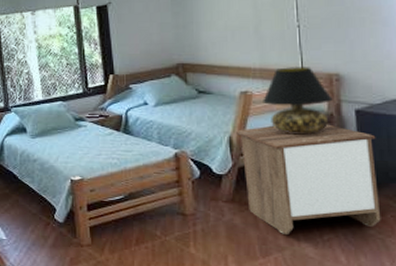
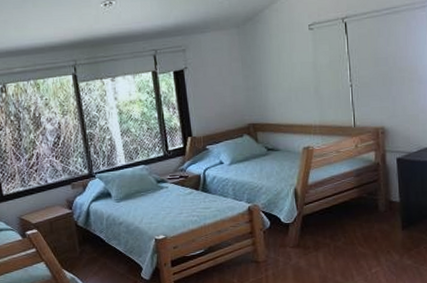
nightstand: present [236,124,381,236] -> none [300,172,416,272]
table lamp: present [263,66,333,133] -> none [322,121,379,183]

